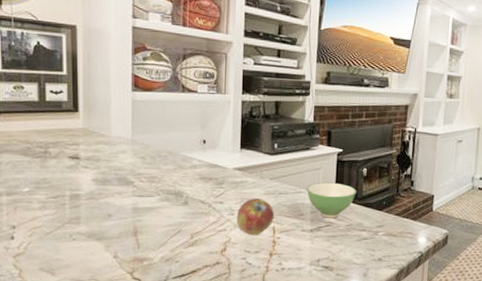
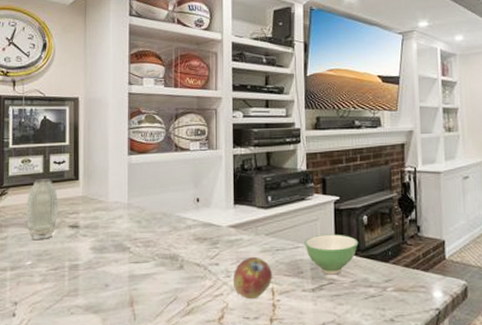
vase: none [20,107,56,168] -> present [25,179,58,239]

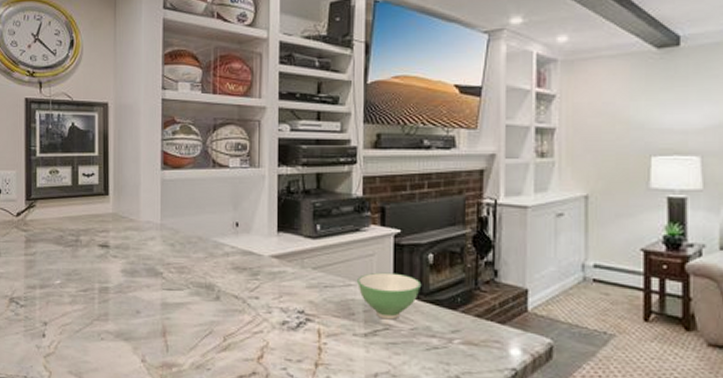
vase: present [25,179,58,239] -> none [54,192,87,258]
fruit: present [232,256,272,300] -> none [274,292,319,341]

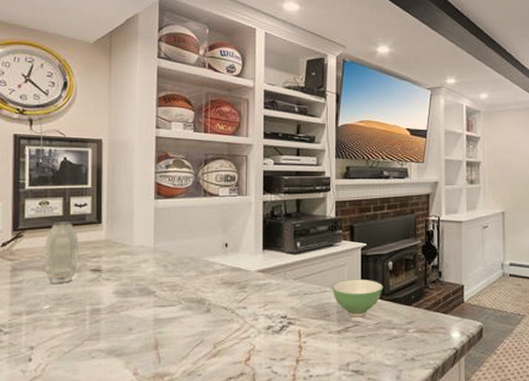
vase: none [54,192,87,258] -> present [43,222,79,283]

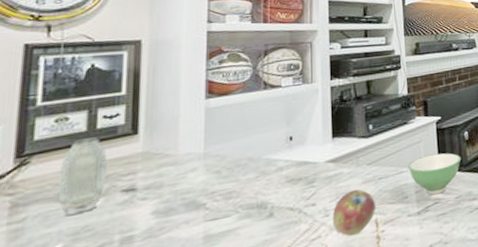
fruit: none [260,300,299,342] -> present [332,189,376,236]

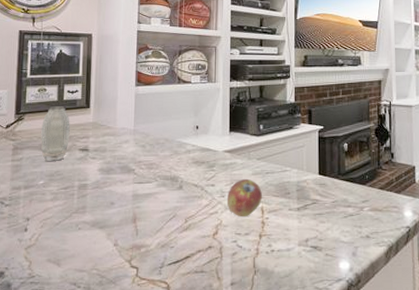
bowl: present [408,152,462,196] -> none [292,159,340,196]

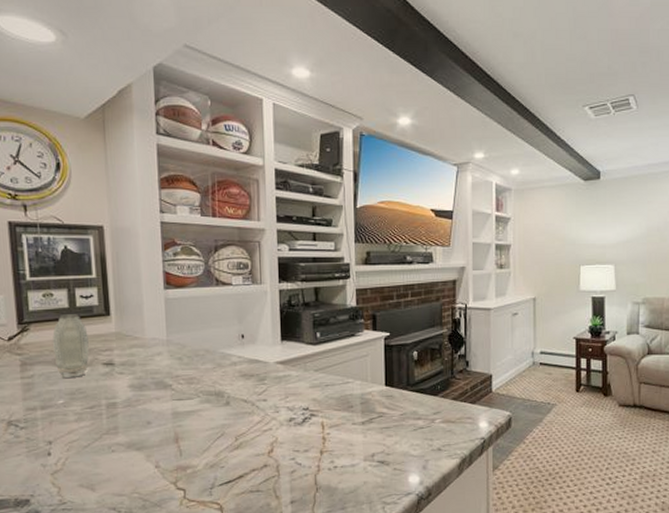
fruit: present [226,178,262,218] -> none [281,392,322,434]

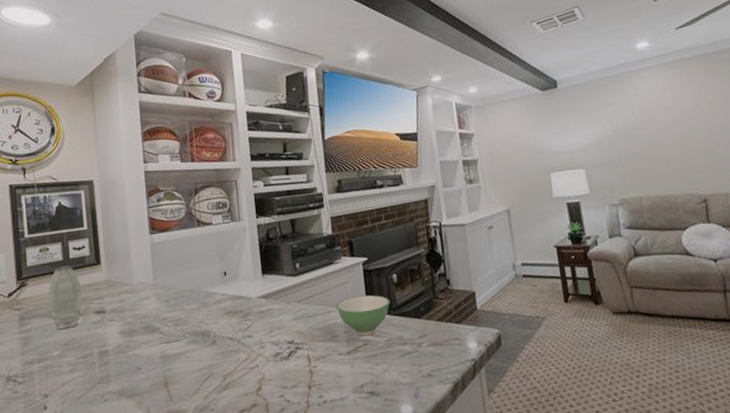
bowl: none [354,369,409,409] -> present [336,294,391,337]

